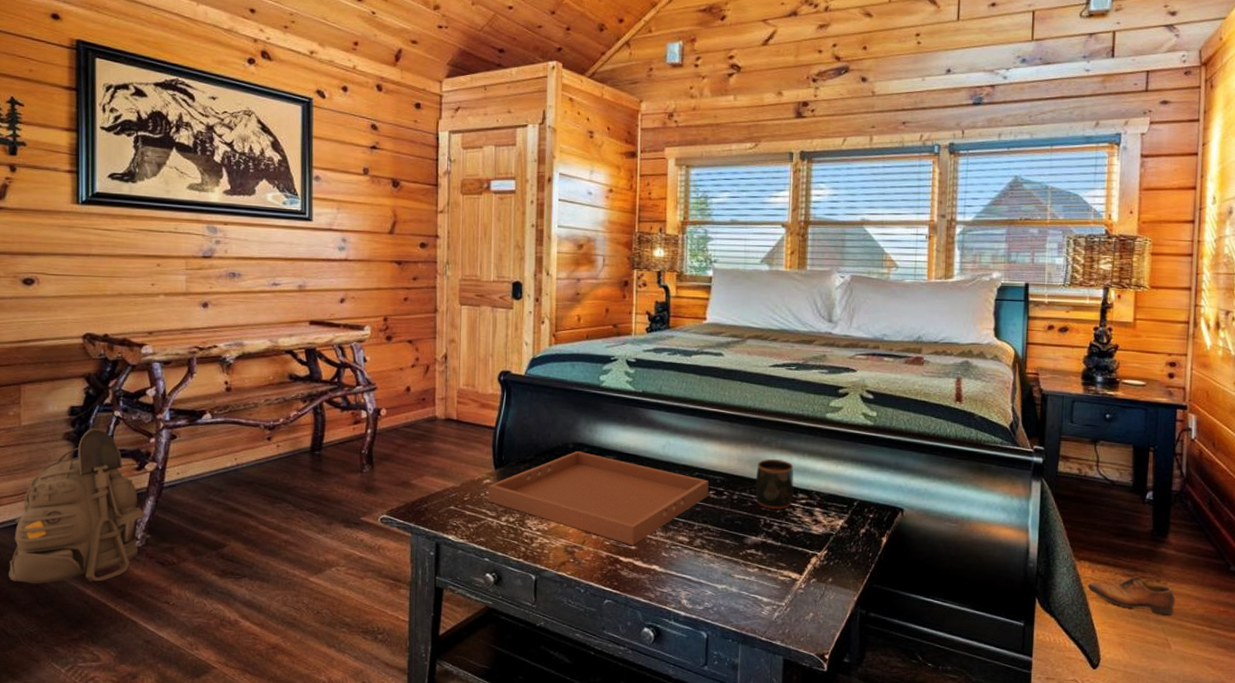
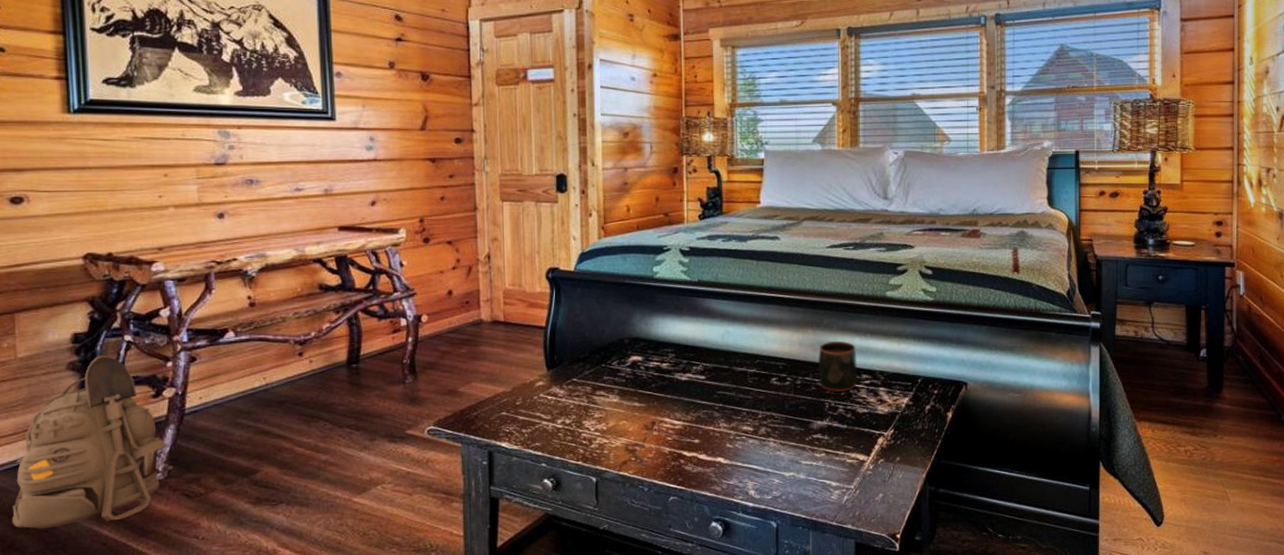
tray: present [487,450,709,545] -> none [541,345,771,439]
shoe: present [1087,576,1176,616] -> none [1148,432,1232,469]

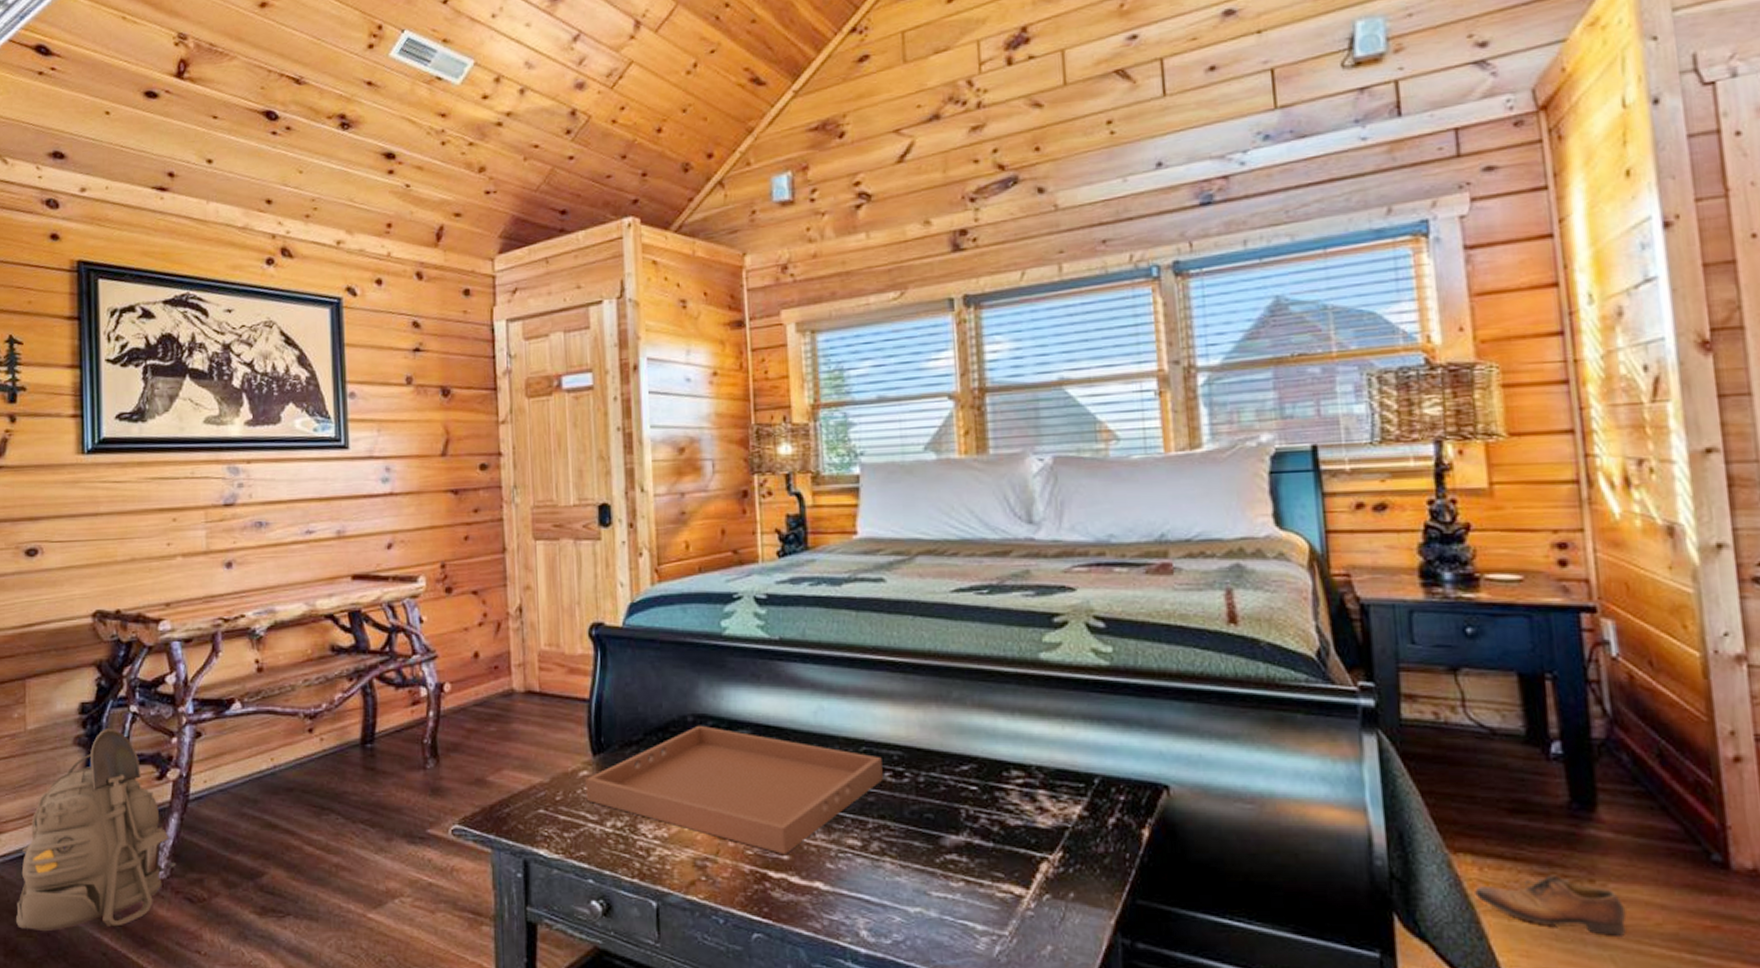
tray: none [541,345,771,439] -> present [585,725,883,854]
mug: present [819,341,857,392] -> none [947,721,1004,795]
shoe: none [1148,432,1232,469] -> present [1475,874,1627,936]

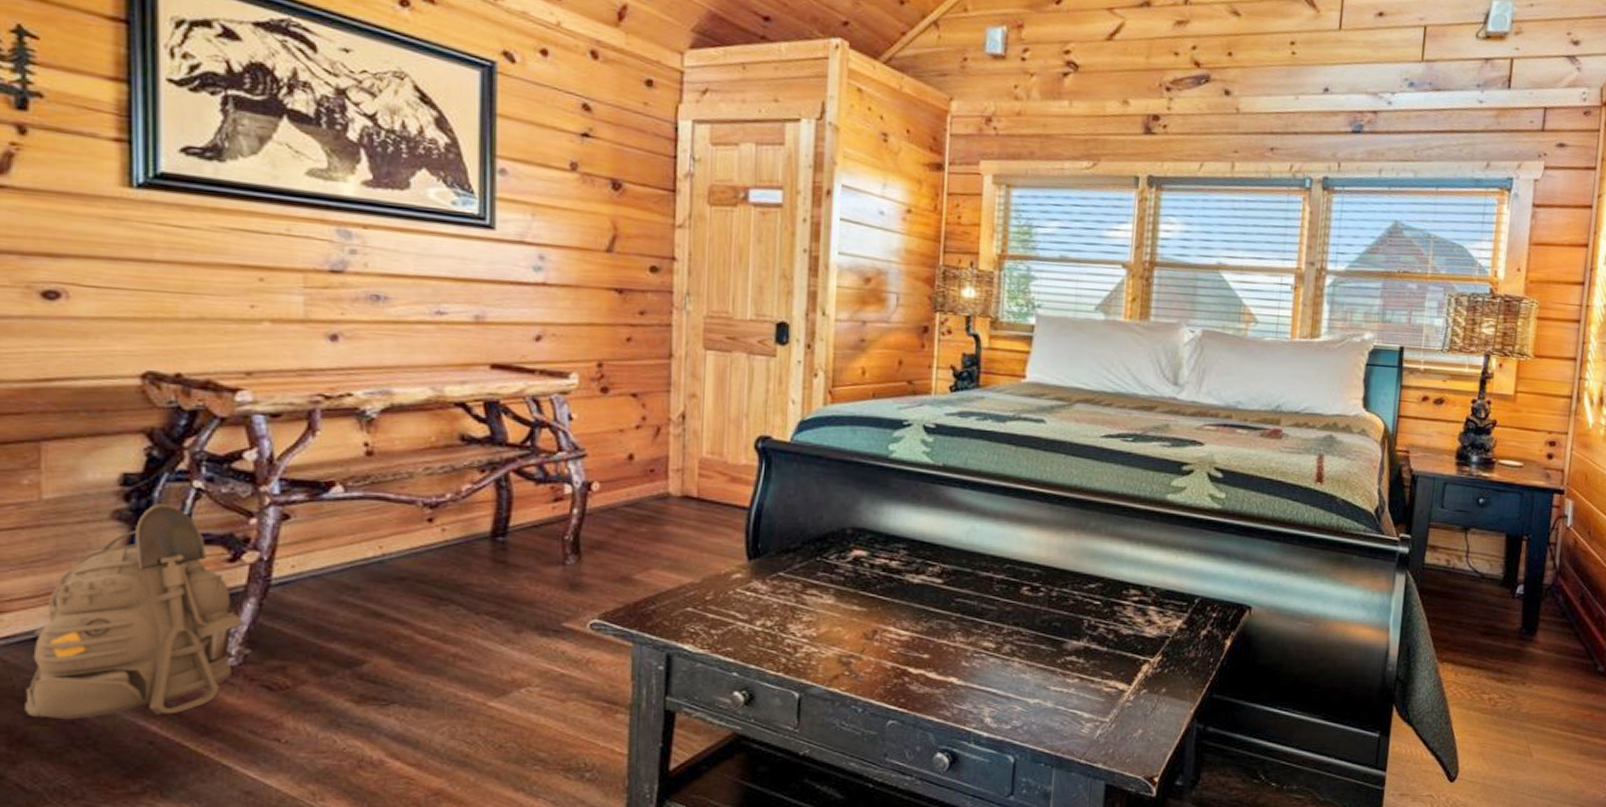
tray: present [585,725,883,854] -> none [737,537,1023,653]
shoe: present [1475,874,1627,936] -> none [1449,679,1540,721]

